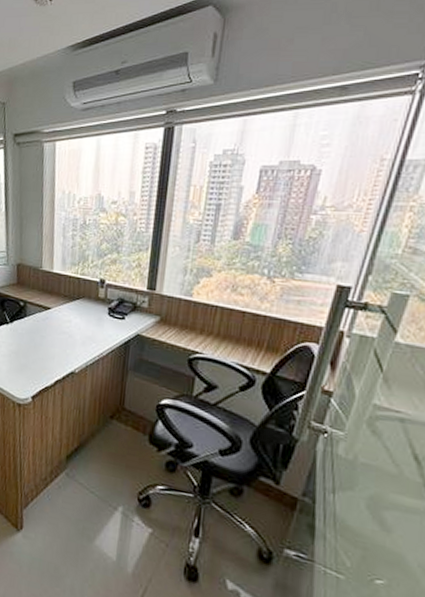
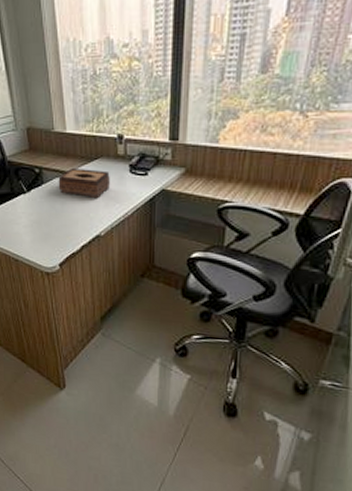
tissue box: none [39,304,90,337] -> present [58,167,110,199]

